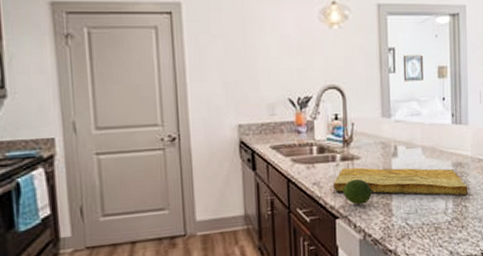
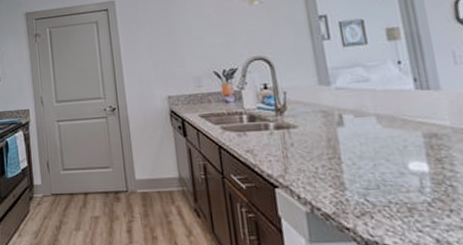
cutting board: present [334,167,468,196] -> none [269,136,454,173]
fruit: present [343,178,373,205] -> none [280,147,317,175]

